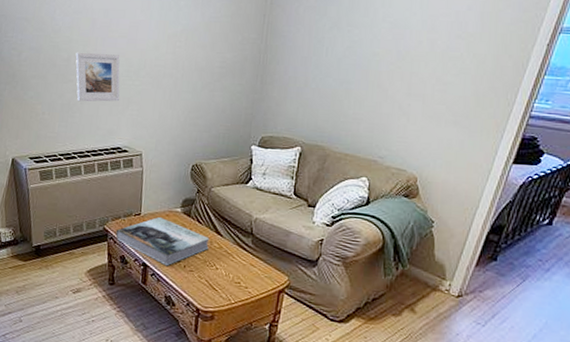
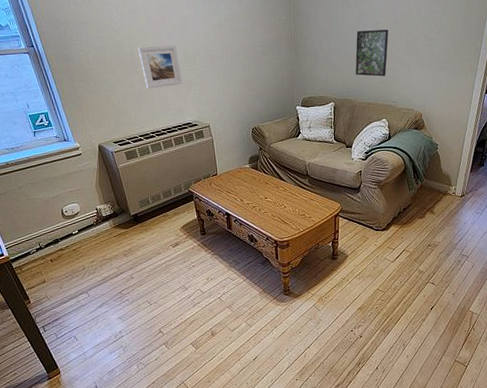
book: present [115,216,210,266] -> none [199,173,276,212]
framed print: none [334,62,387,123] -> present [355,29,389,77]

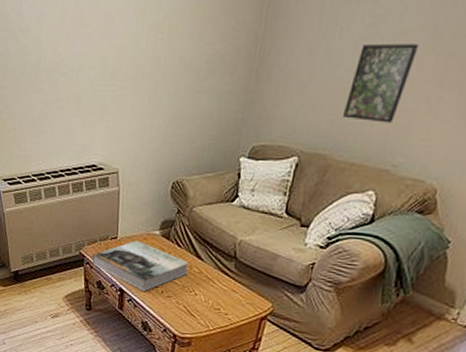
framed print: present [138,45,183,89] -> none [45,53,94,114]
book: none [199,173,276,212] -> present [91,240,189,292]

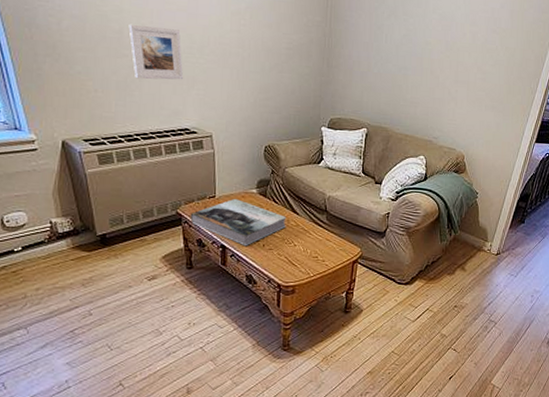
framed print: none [45,53,94,114] -> present [129,23,184,80]
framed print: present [342,44,419,123] -> none [394,49,438,107]

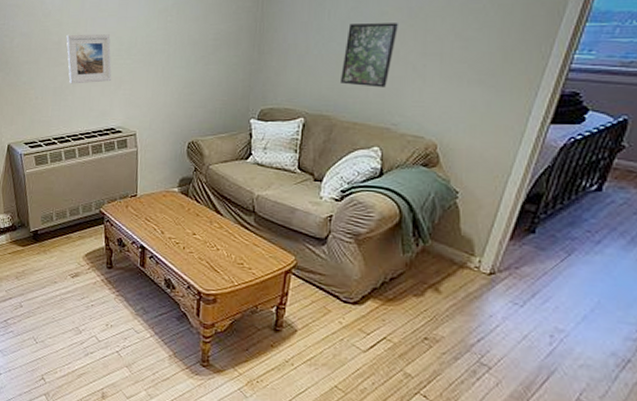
book: present [190,198,286,247] -> none [112,197,209,248]
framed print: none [394,49,438,107] -> present [339,23,398,88]

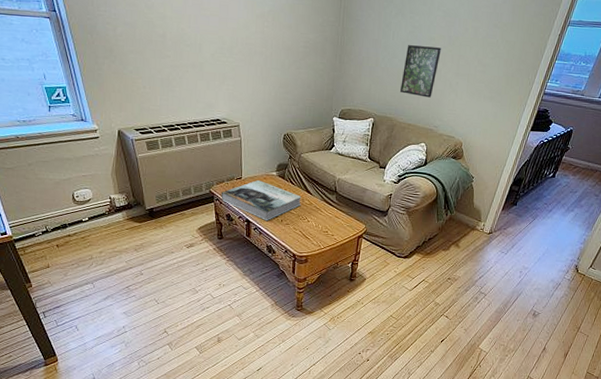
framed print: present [66,33,112,84] -> none [170,28,216,77]
book: none [112,197,209,248] -> present [221,179,302,221]

